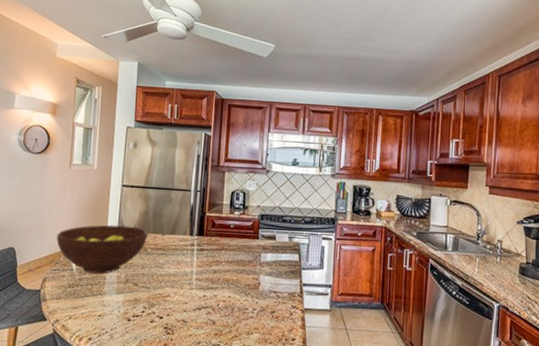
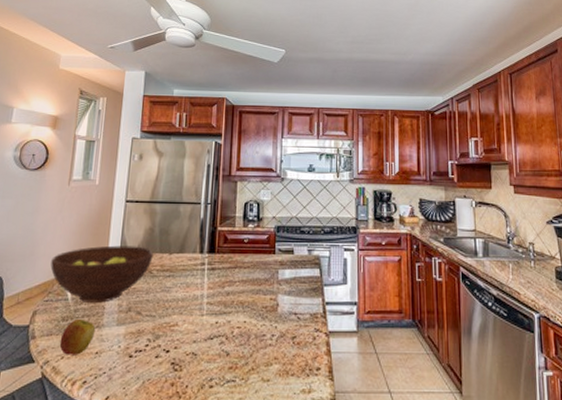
apple: none [67,286,97,317] -> present [59,318,95,355]

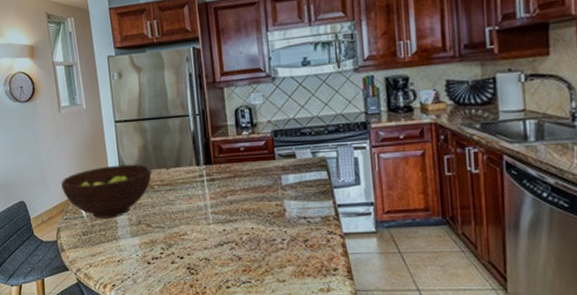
apple: present [59,318,95,355] -> none [85,232,113,264]

